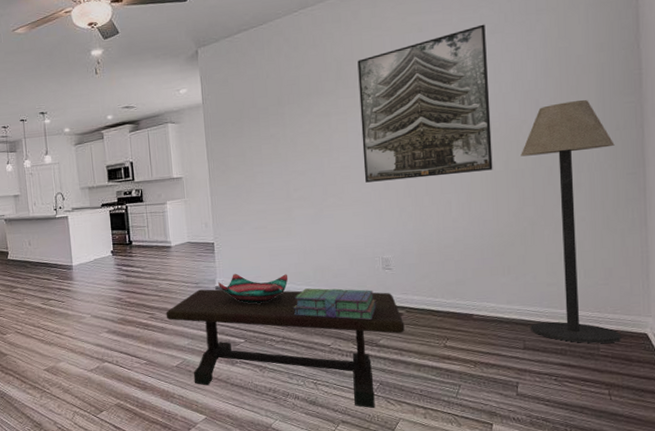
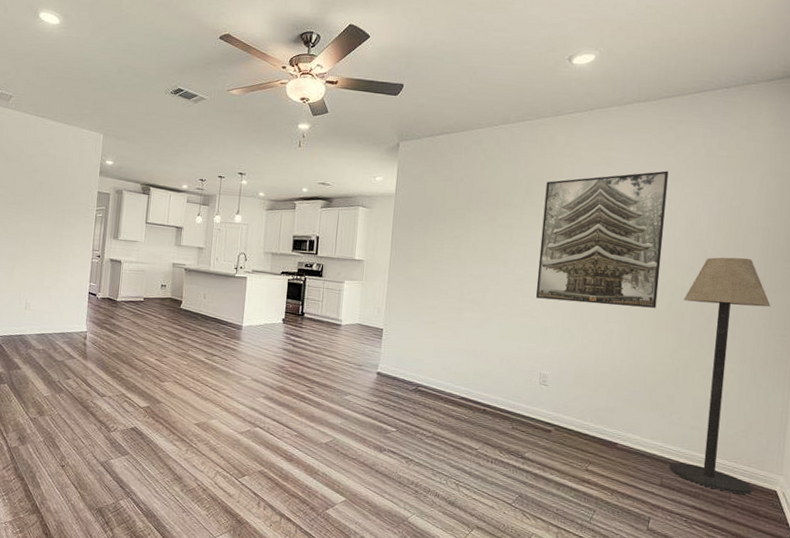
coffee table: present [165,289,405,409] -> none [324,372,552,520]
decorative bowl: present [218,273,288,304] -> none [380,362,449,397]
stack of books: present [294,288,377,321] -> none [448,389,528,432]

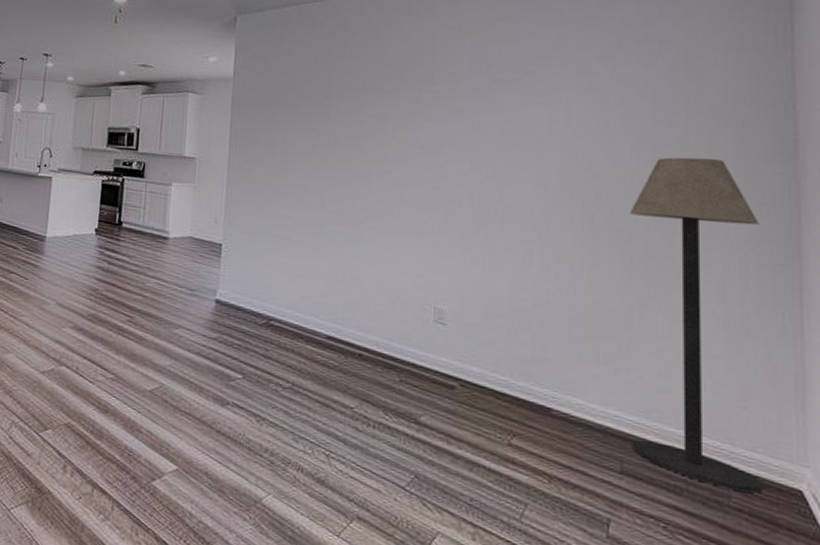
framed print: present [535,171,669,308] -> none [421,46,593,224]

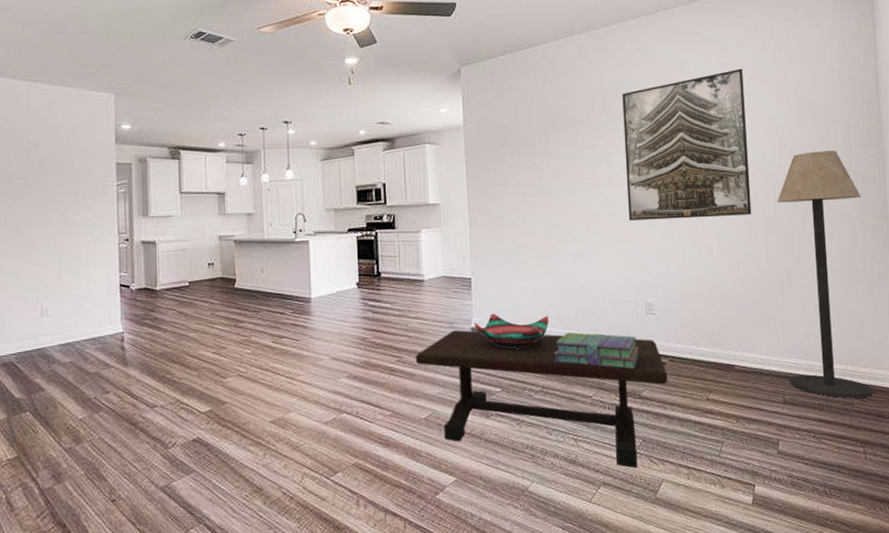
coffee table: none [147,298,456,510] -> present [415,330,668,469]
decorative bowl: none [220,287,310,334] -> present [474,313,549,348]
stack of books: none [311,326,421,387] -> present [555,332,640,370]
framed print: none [421,46,593,224] -> present [622,68,752,221]

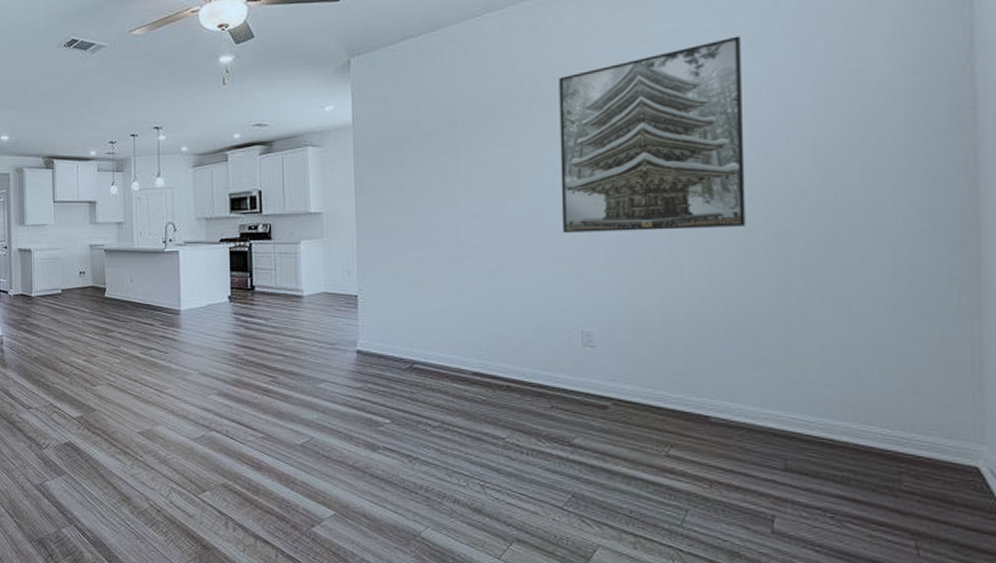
coffee table: present [415,330,668,469] -> none [291,352,610,528]
decorative bowl: present [474,313,549,348] -> none [360,335,453,376]
stack of books: present [555,332,640,370] -> none [458,362,572,411]
floor lamp: present [777,151,873,399] -> none [788,140,937,475]

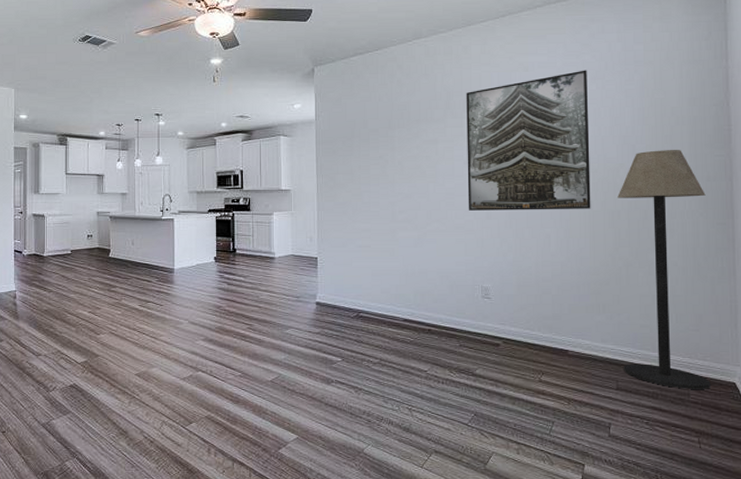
floor lamp: none [788,140,937,475] -> present [617,150,711,389]

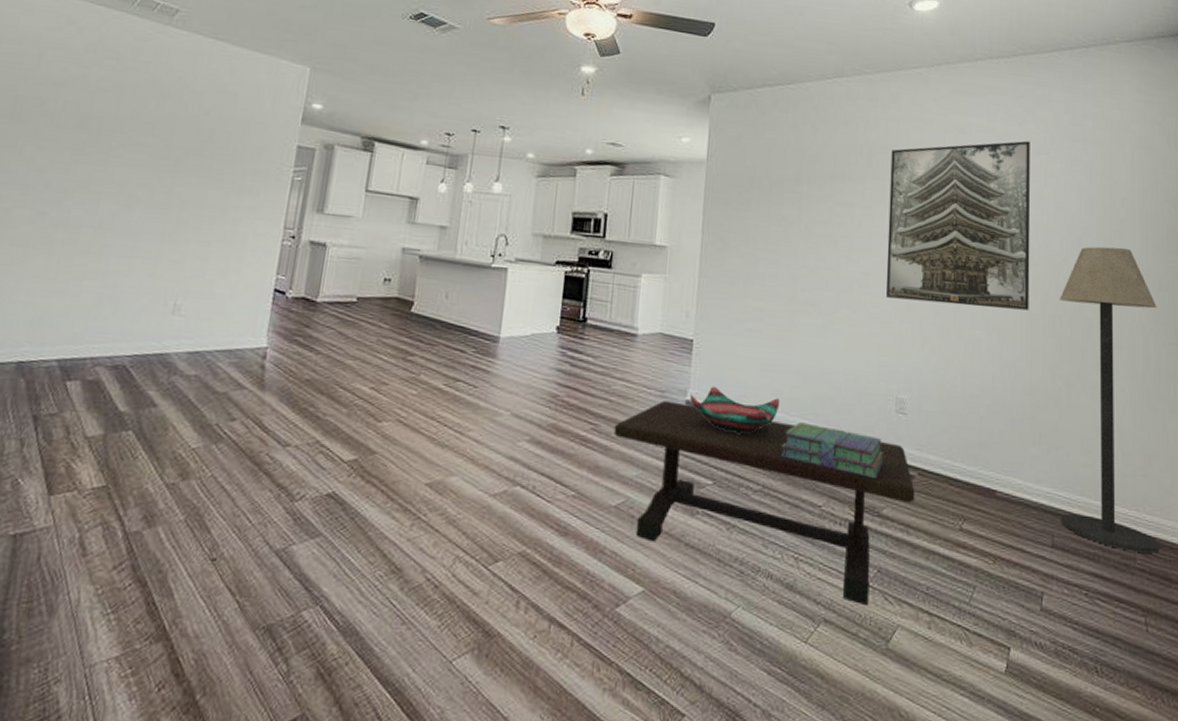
coffee table: none [264,304,501,440] -> present [613,400,915,607]
decorative bowl: none [319,290,389,322] -> present [690,386,780,434]
stack of books: none [393,311,474,349] -> present [781,422,884,480]

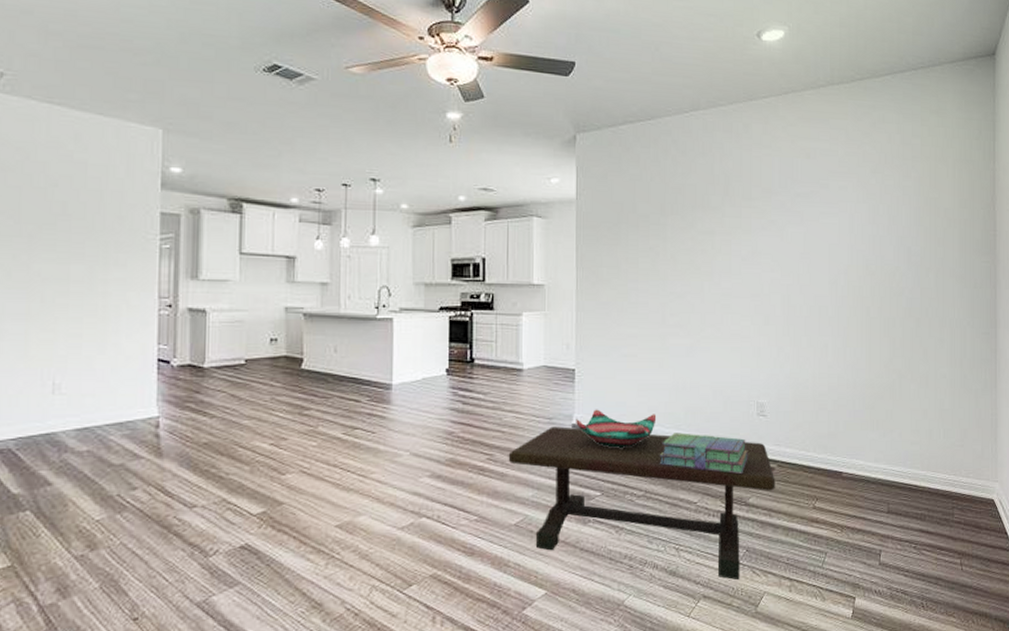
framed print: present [885,140,1031,311] -> none [745,161,868,316]
floor lamp: present [1060,246,1160,553] -> none [893,253,973,509]

